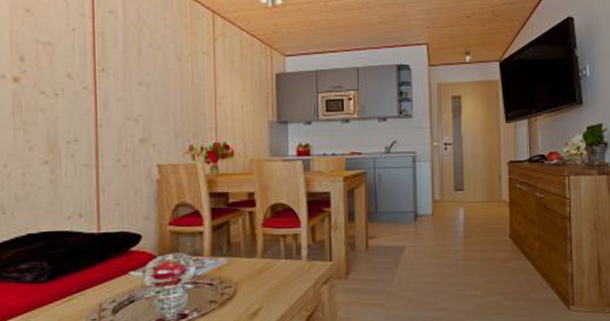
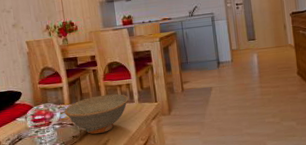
dish: none [202,246,295,300] -> present [64,94,129,135]

